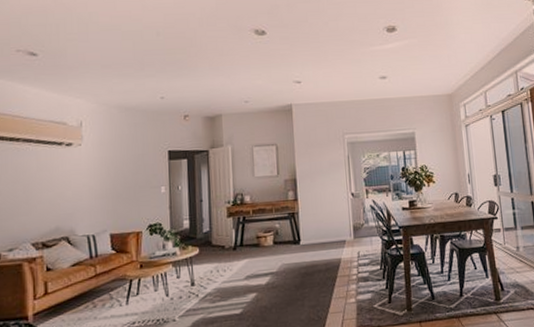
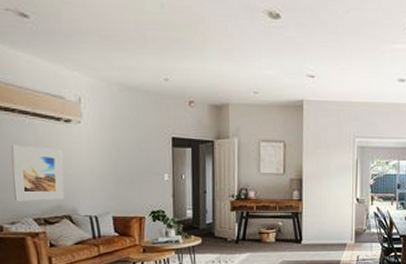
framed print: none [13,172,63,227] -> present [10,145,65,201]

